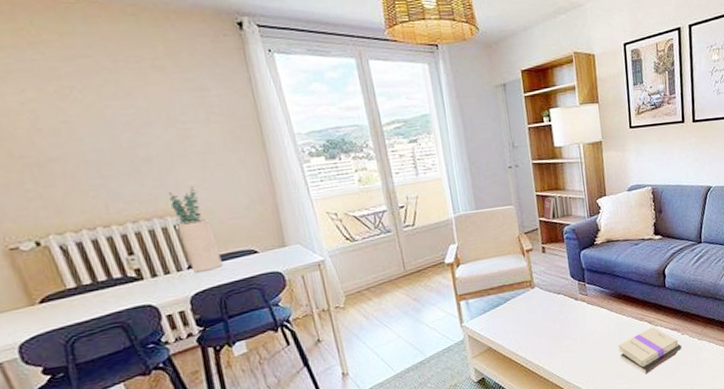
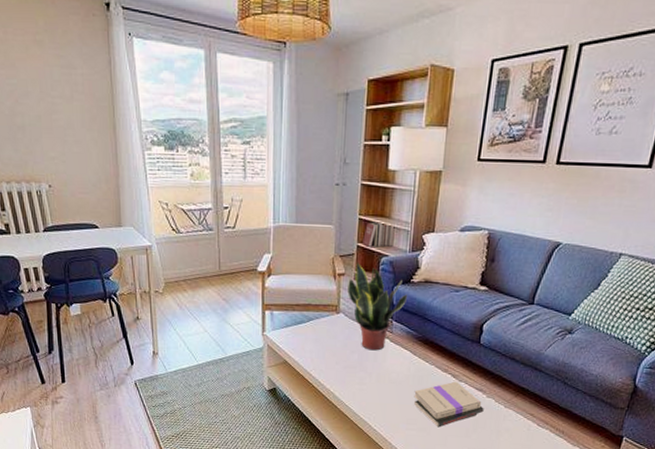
vase: present [169,186,223,274] -> none [35,158,70,238]
potted plant: none [537,235,594,317] -> present [347,262,407,351]

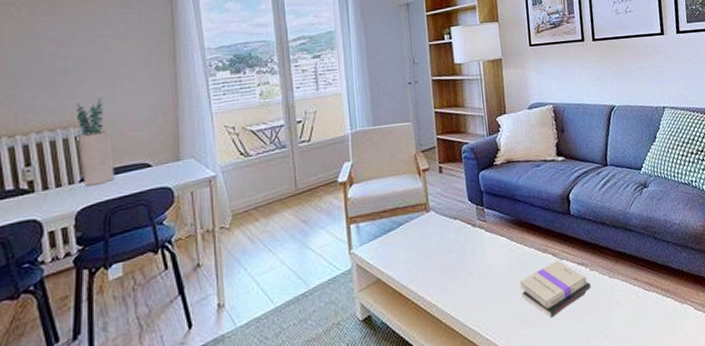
vase: none [35,158,70,238] -> present [76,98,114,187]
potted plant: present [347,262,407,351] -> none [433,154,494,246]
books: present [361,220,395,247] -> none [440,111,471,138]

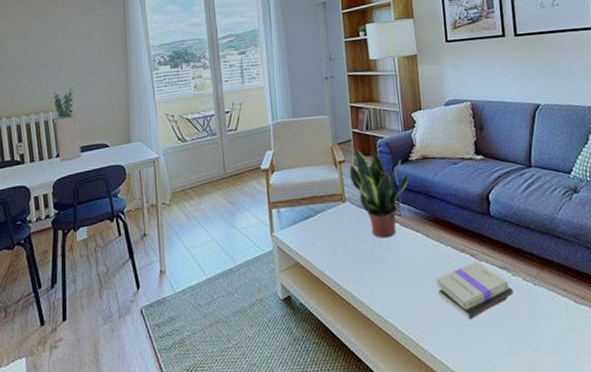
potted plant: none [433,154,494,246] -> present [349,147,409,238]
books: none [440,111,471,138] -> present [356,106,386,132]

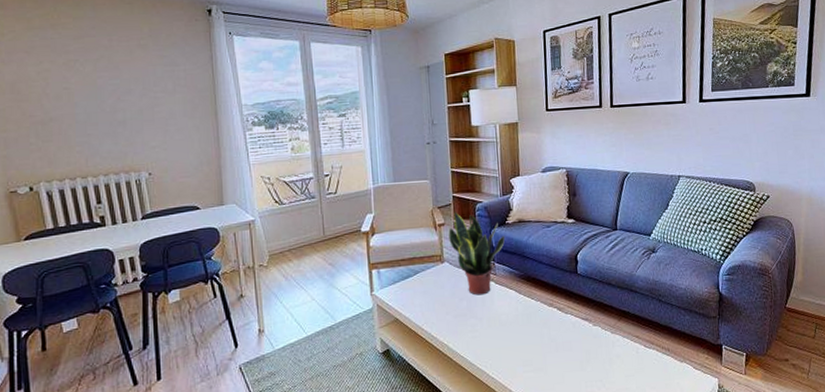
vase: present [53,88,81,162] -> none [135,147,170,224]
books: present [356,106,386,132] -> none [456,171,485,196]
books: present [436,261,513,320] -> none [525,314,593,365]

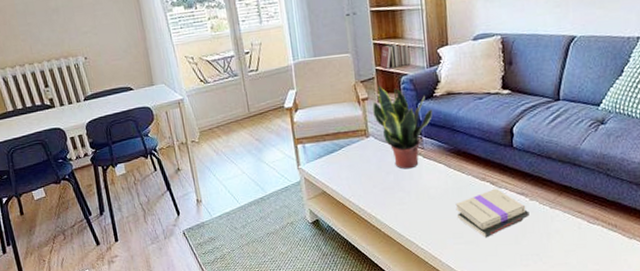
books: none [456,171,485,196] -> present [379,43,411,69]
books: none [525,314,593,365] -> present [455,188,529,238]

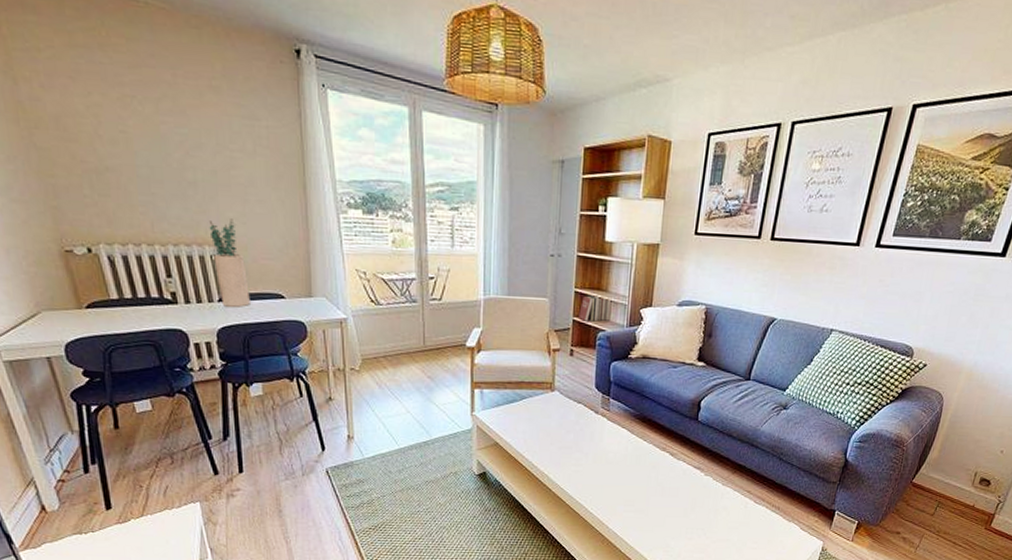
vase: none [71,32,108,105] -> present [209,219,250,308]
potted plant: present [372,84,432,169] -> none [563,337,624,430]
books: present [455,188,529,238] -> none [631,460,702,508]

